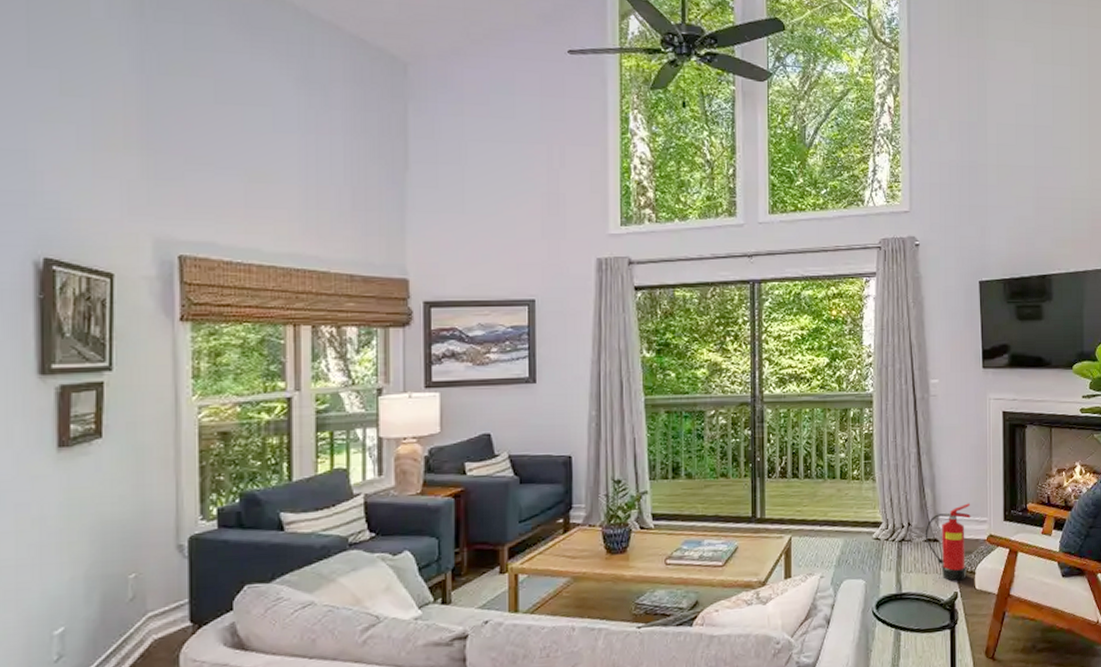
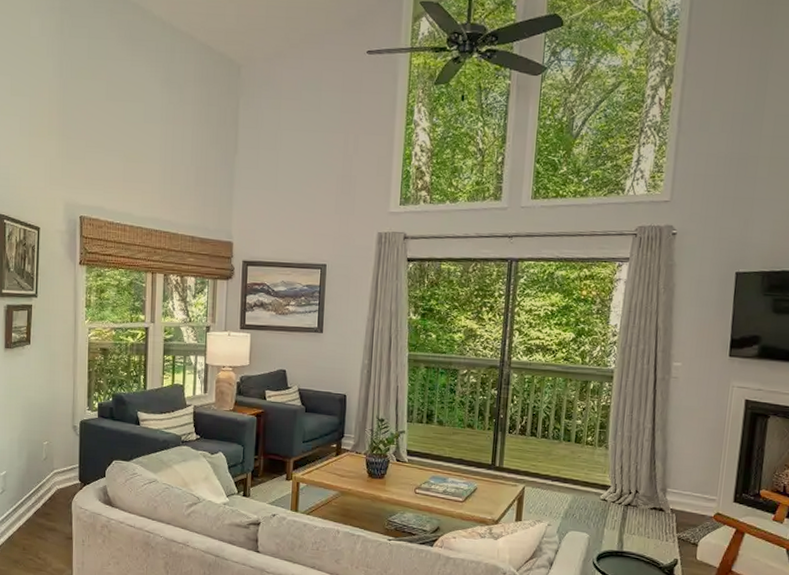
fire extinguisher: present [925,503,971,581] -> none [651,480,701,550]

